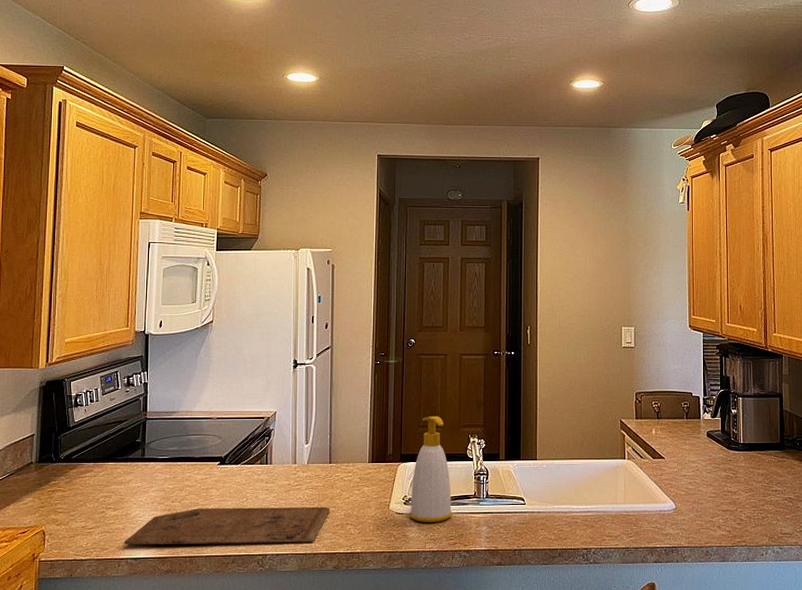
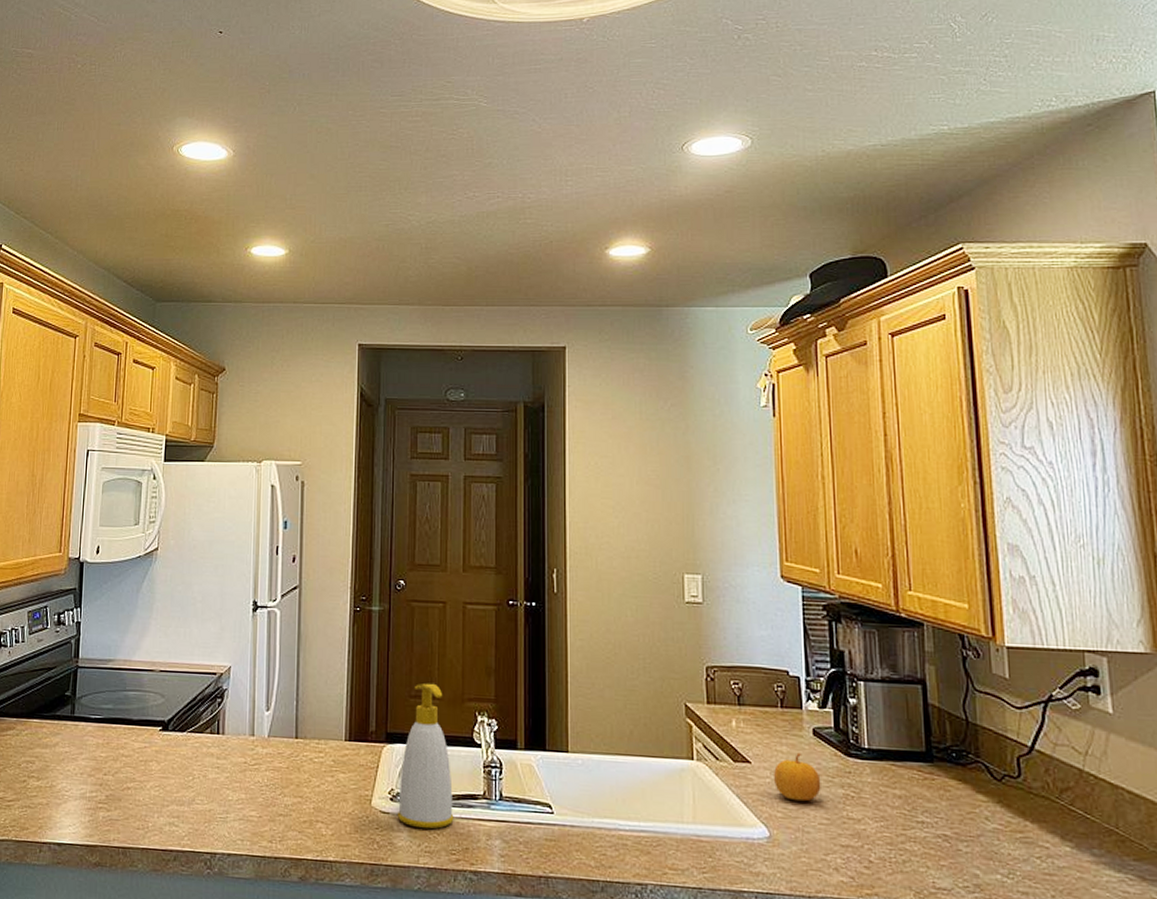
cutting board: present [123,506,331,545] -> none [46,785,296,842]
fruit: none [680,449,711,483] -> present [774,752,821,802]

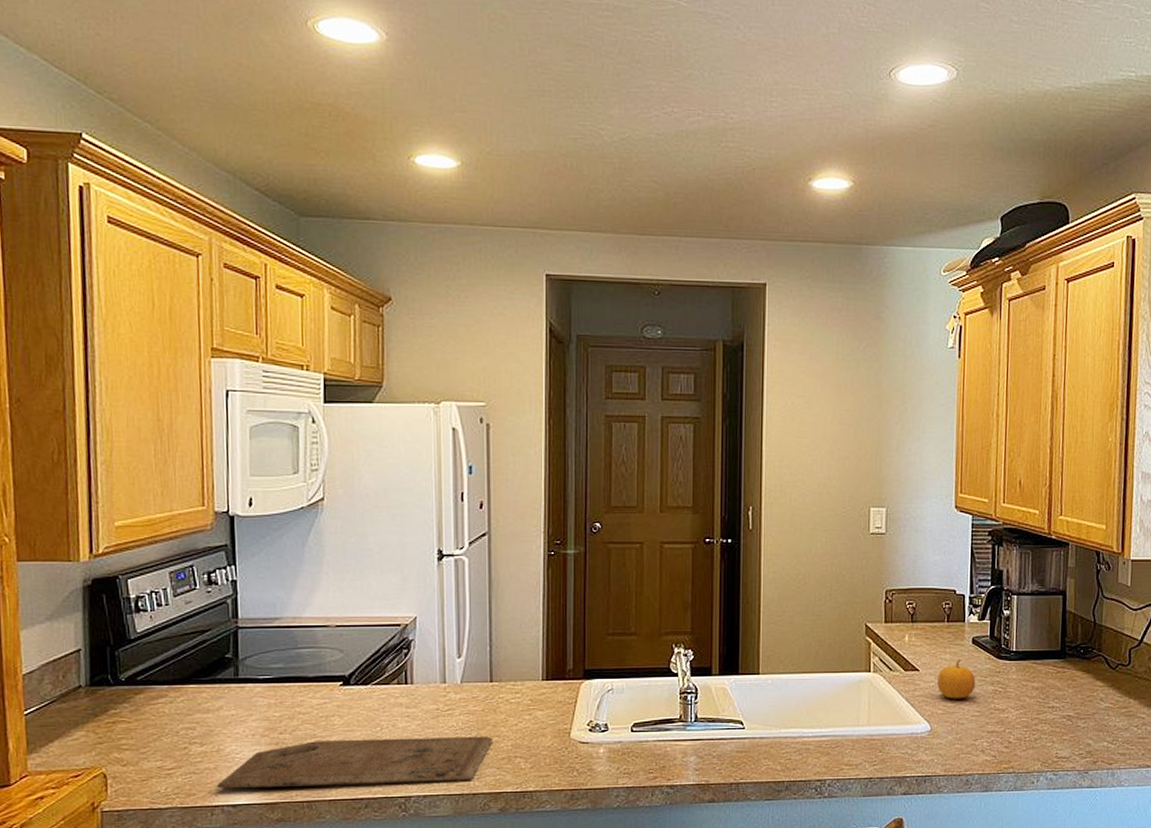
cutting board: none [46,785,296,842] -> present [216,736,493,789]
soap bottle: present [397,683,454,829] -> none [596,620,652,754]

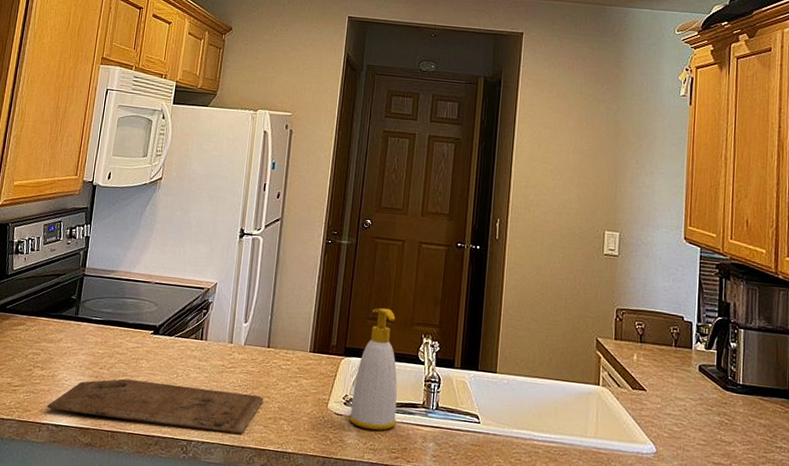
soap bottle: none [596,620,652,754] -> present [348,308,397,431]
fruit: present [937,659,976,699] -> none [664,384,702,425]

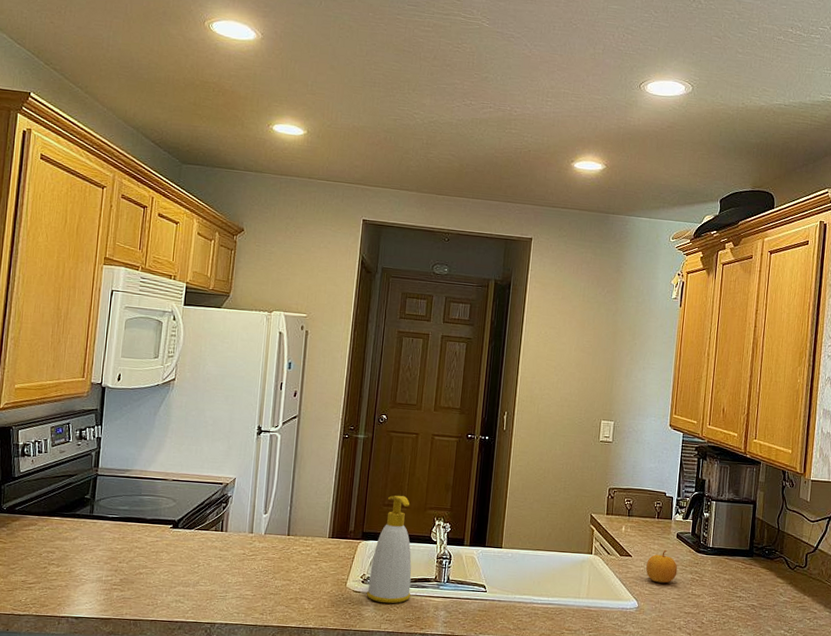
cutting board: present [46,378,264,434] -> none [65,571,285,614]
fruit: none [664,384,702,425] -> present [646,550,678,583]

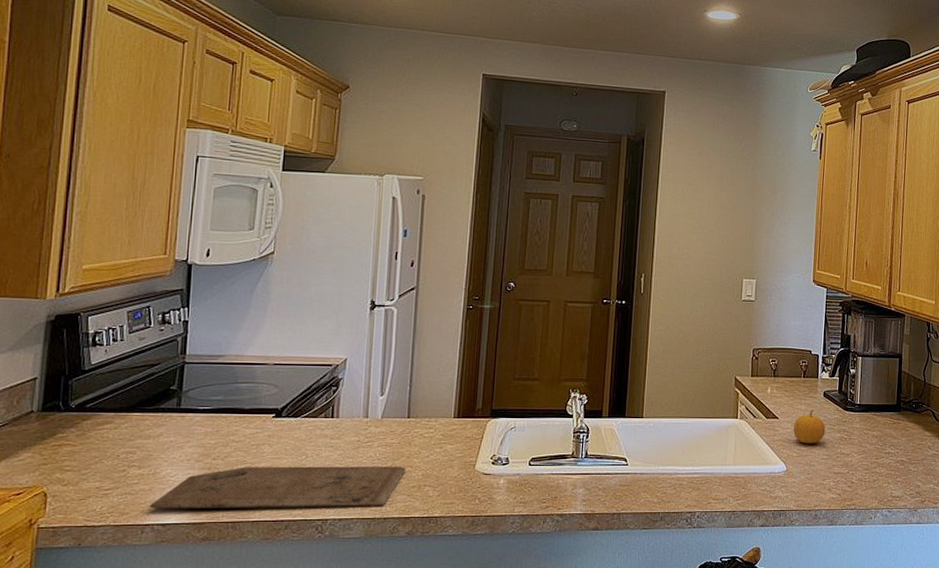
cutting board: none [65,571,285,614] -> present [149,466,406,509]
soap bottle: present [366,495,412,604] -> none [497,367,547,485]

